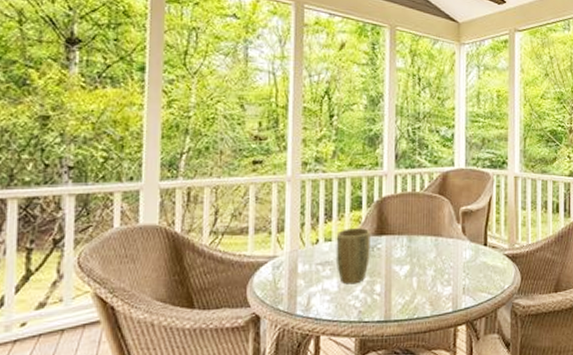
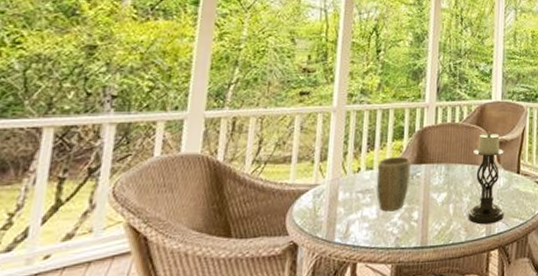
candle holder: none [432,201,471,299] -> present [468,131,504,225]

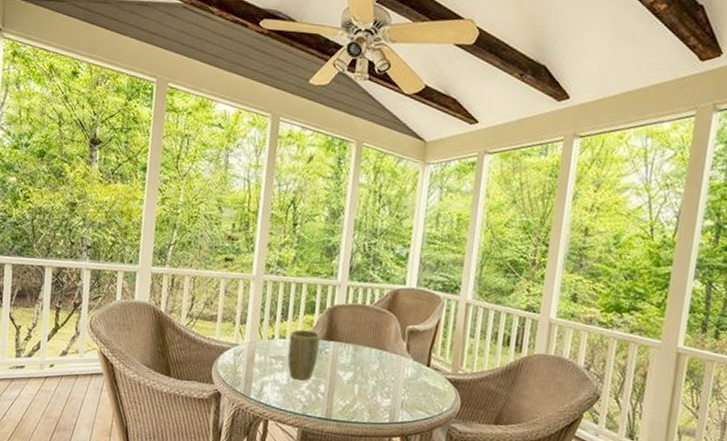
candle holder: present [468,131,504,225] -> none [372,318,415,412]

